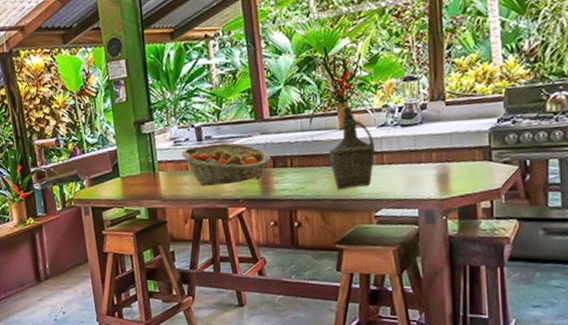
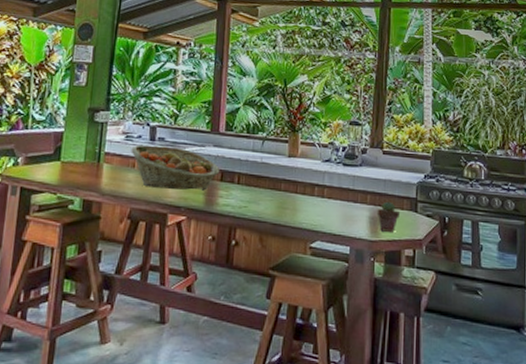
bottle: present [328,105,376,189] -> none [274,136,319,216]
potted succulent: none [444,155,473,188] -> present [376,201,401,232]

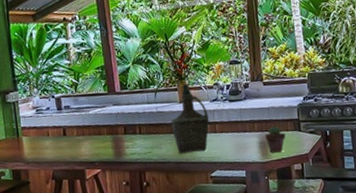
fruit basket: present [131,144,220,190] -> none [43,111,123,151]
bottle: none [274,136,319,216] -> present [171,83,210,153]

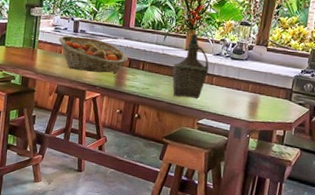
fruit basket: none [43,111,123,151] -> present [58,35,129,73]
potted succulent: present [264,126,286,153] -> none [256,90,277,116]

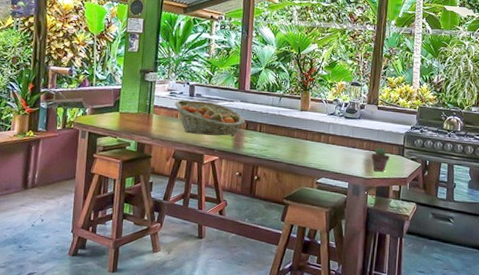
bottle: present [172,33,209,99] -> none [289,94,325,158]
potted succulent: none [256,90,277,116] -> present [371,147,390,172]

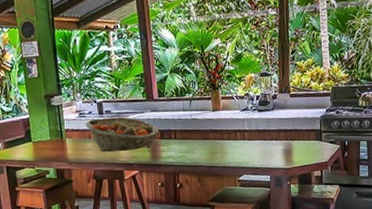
potted succulent: present [371,147,390,172] -> none [289,135,309,160]

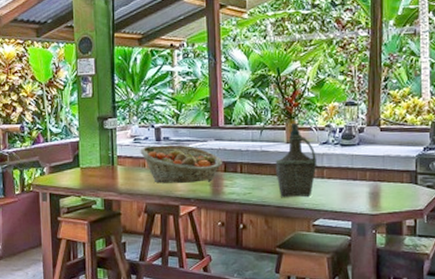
bottle: none [204,92,240,158] -> present [275,122,318,197]

